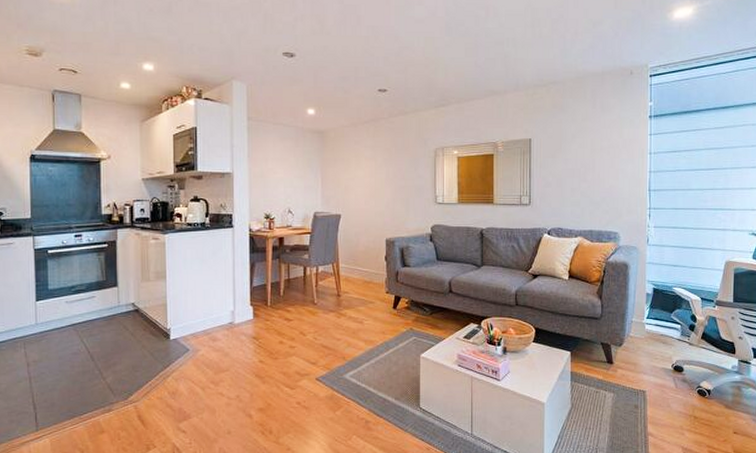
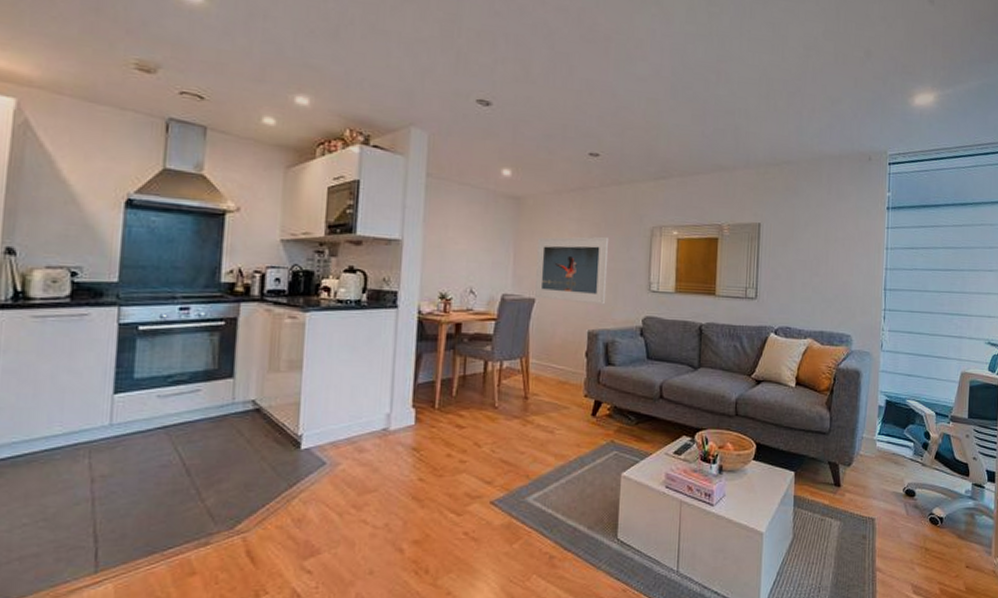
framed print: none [339,159,400,217] -> present [535,236,608,305]

